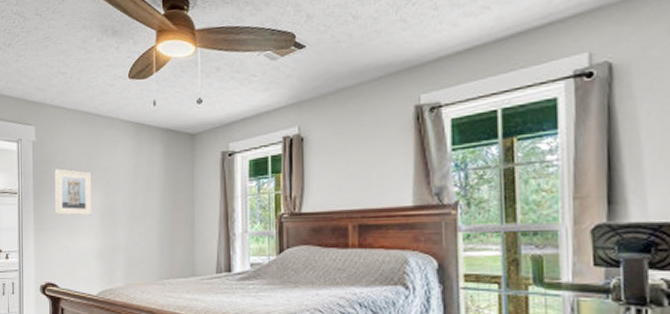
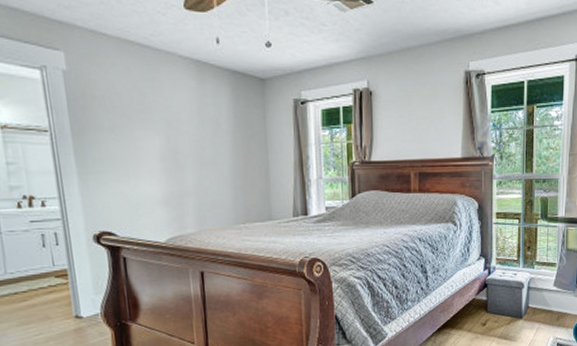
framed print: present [55,169,92,216] -> none [98,105,152,159]

